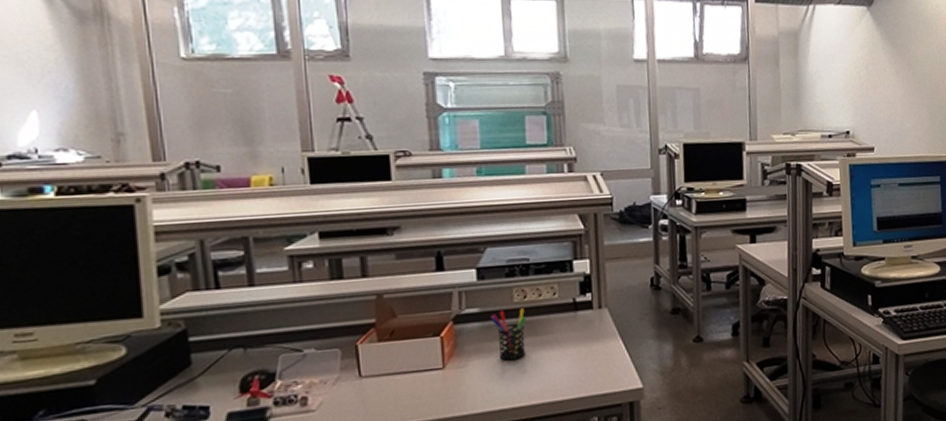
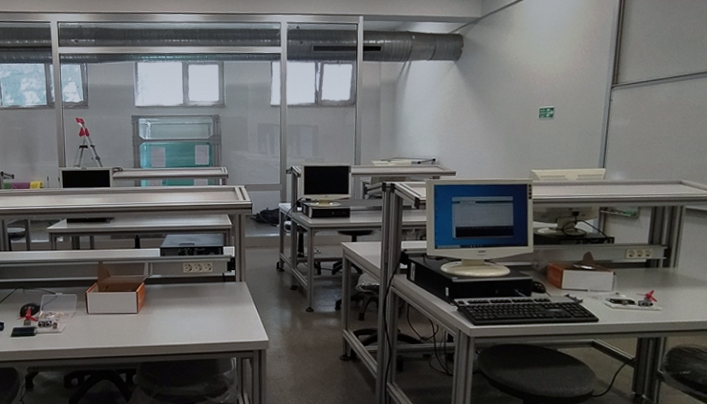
pen holder: present [491,308,527,361] -> none [168,277,191,312]

